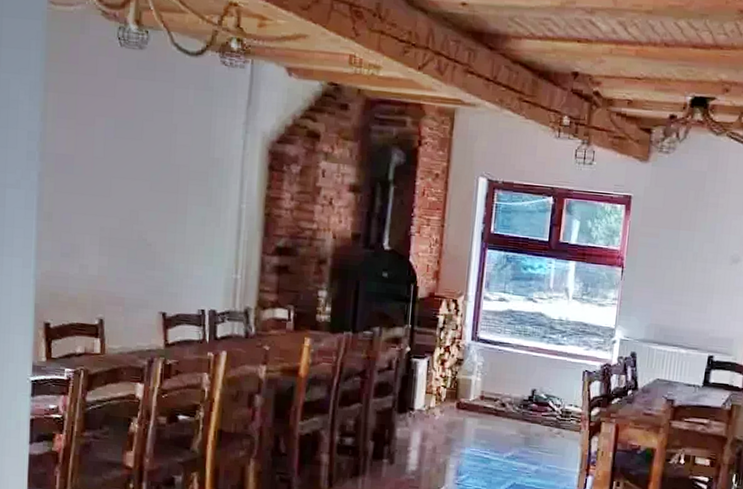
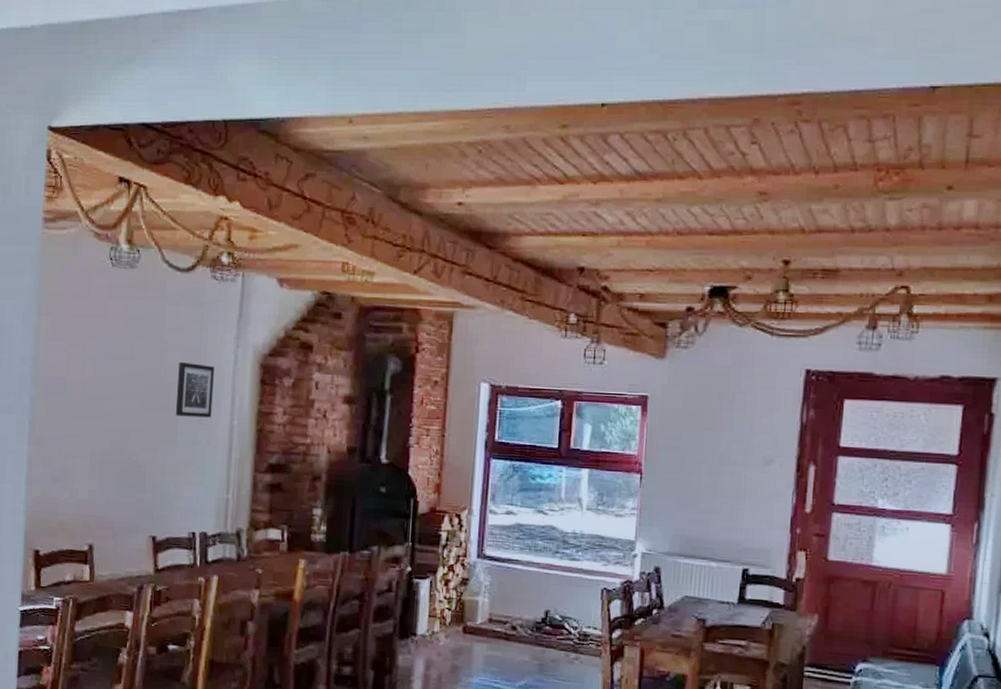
wall art: none [184,145,223,201] -> present [175,362,214,418]

